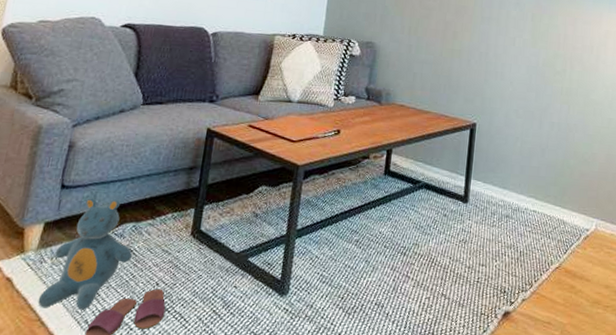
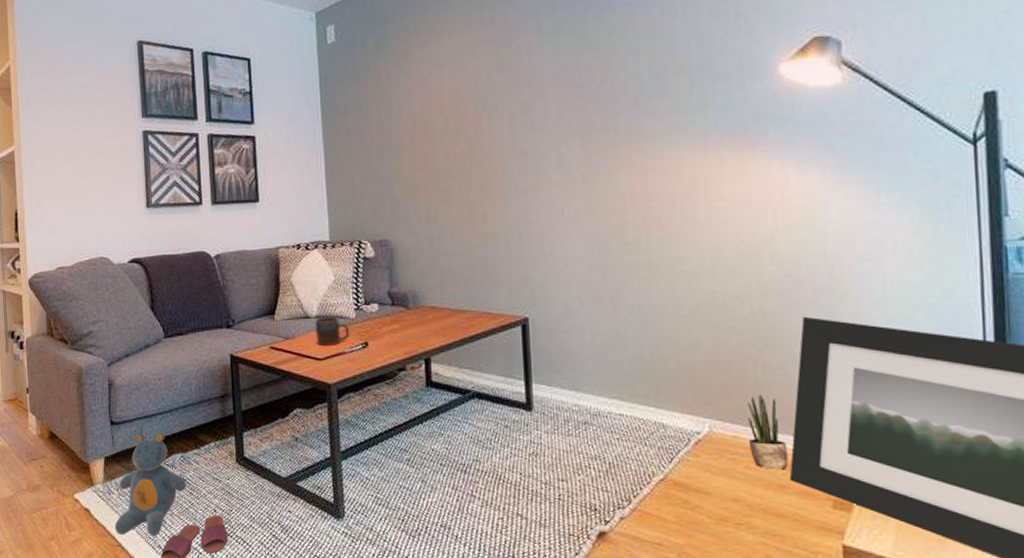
mug: none [294,102,326,131] -> present [315,317,350,347]

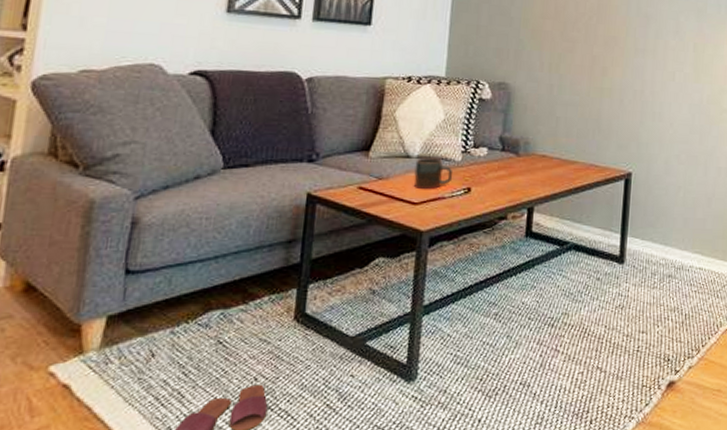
stuffed animal: present [115,431,187,536] -> none [105,282,223,417]

